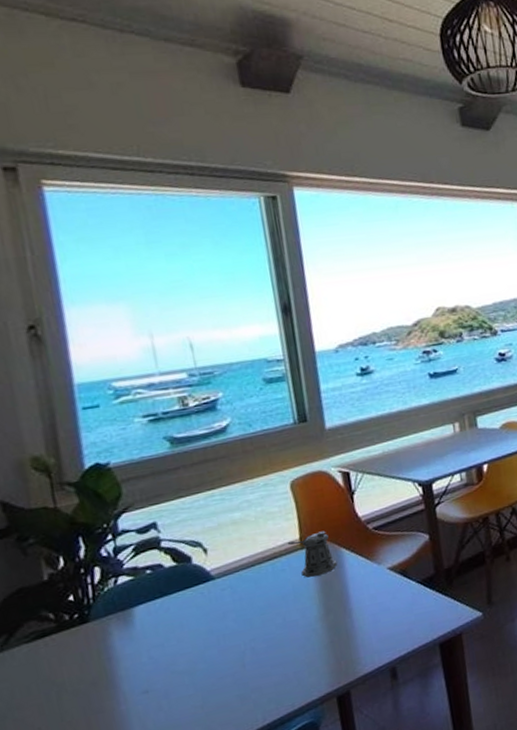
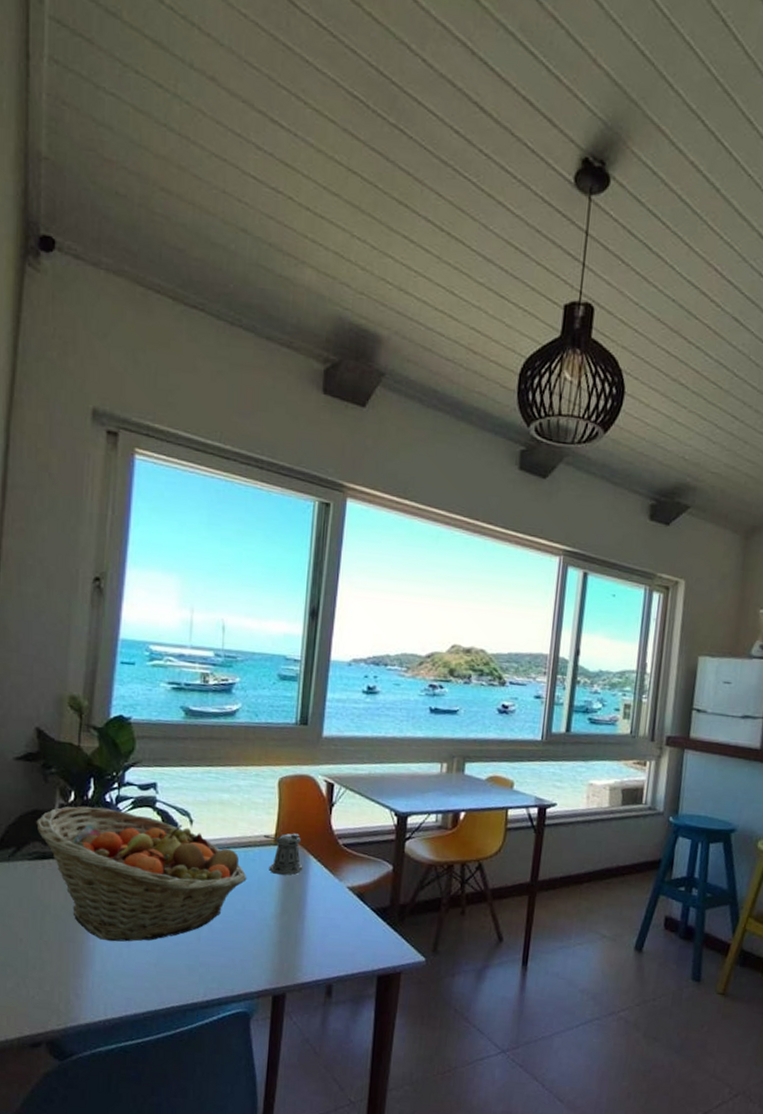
fruit basket: none [23,556,281,700] -> present [35,806,247,942]

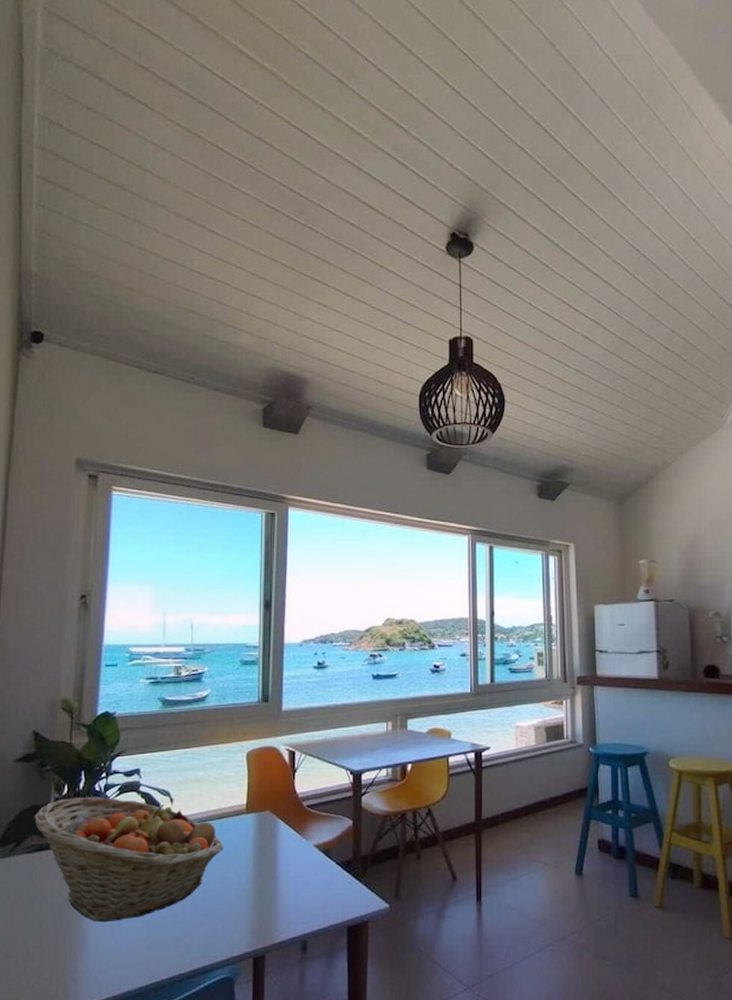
pepper shaker: present [263,833,303,875] -> none [236,800,273,840]

